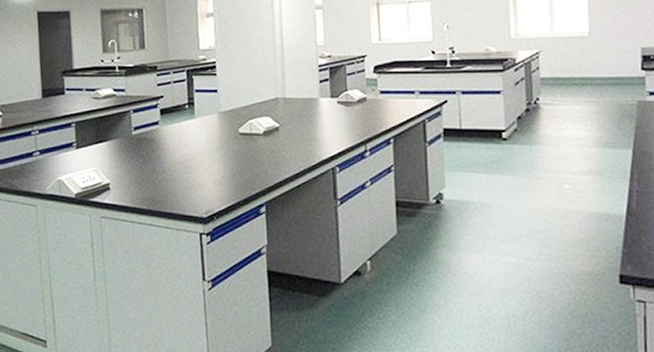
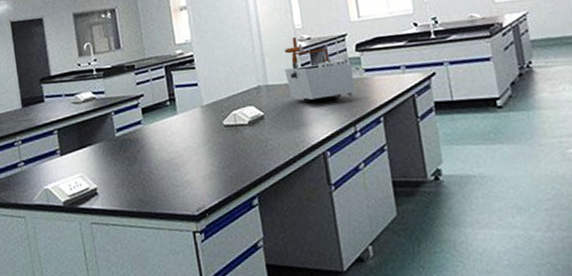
laboratory equipment: none [303,54,369,120] -> present [284,37,356,104]

